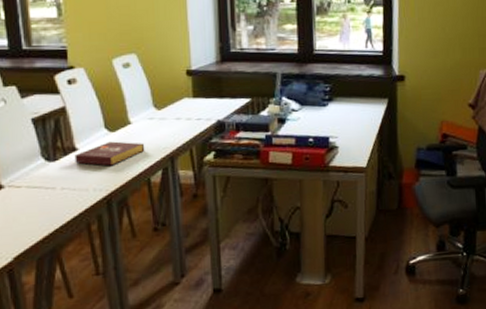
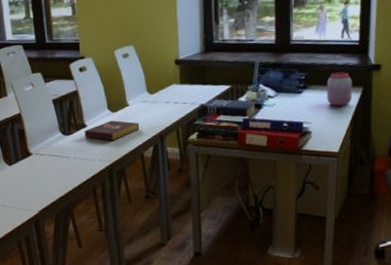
jar: none [352,83,379,120] -> present [326,72,353,107]

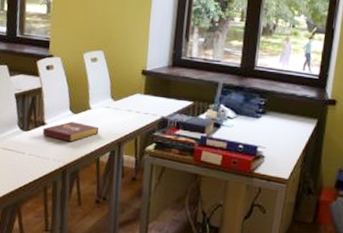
jar: present [326,72,353,107] -> none [282,102,309,136]

